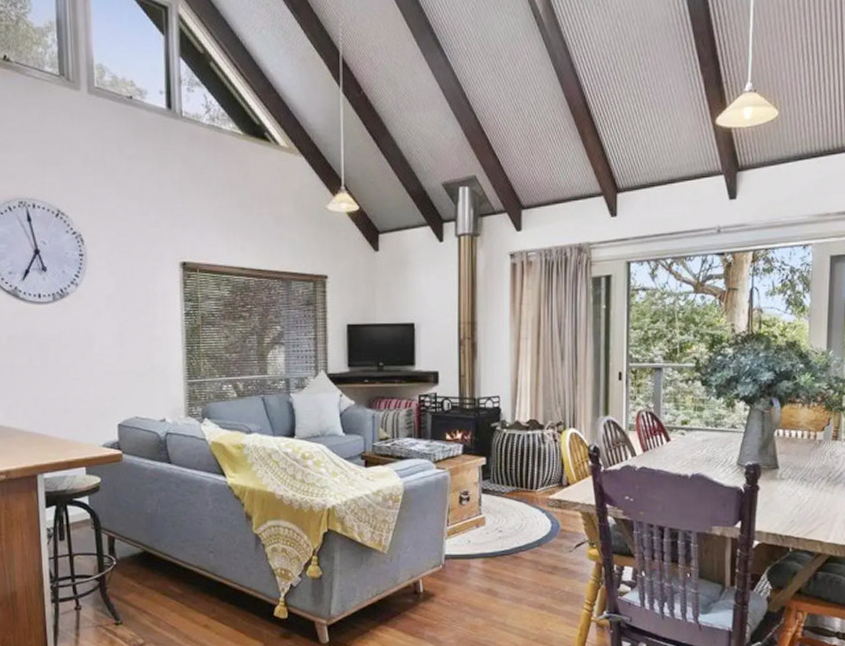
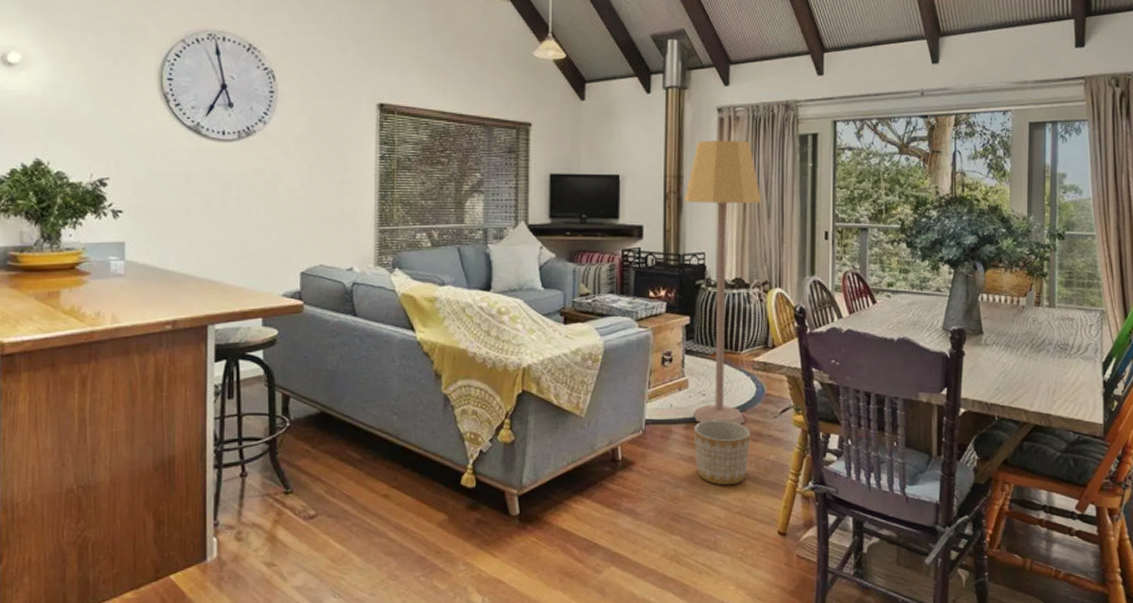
lamp: none [479,285,555,559] -> present [684,141,762,424]
planter: none [491,554,547,616] -> present [693,419,751,486]

